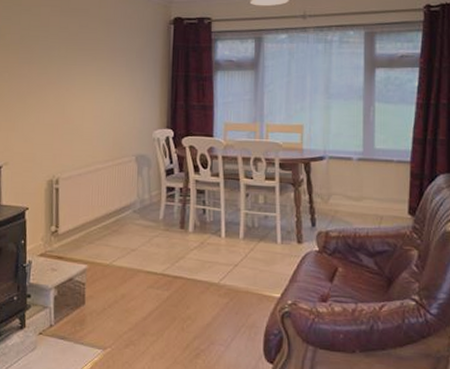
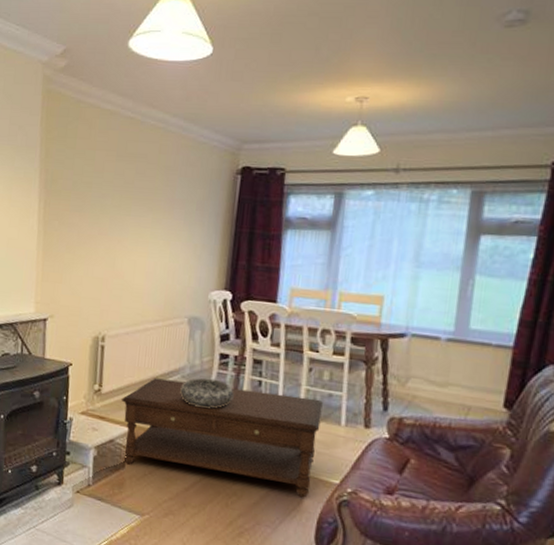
coffee table: none [77,215,260,314] -> present [121,378,323,498]
decorative bowl: none [133,210,182,239] -> present [180,378,234,409]

